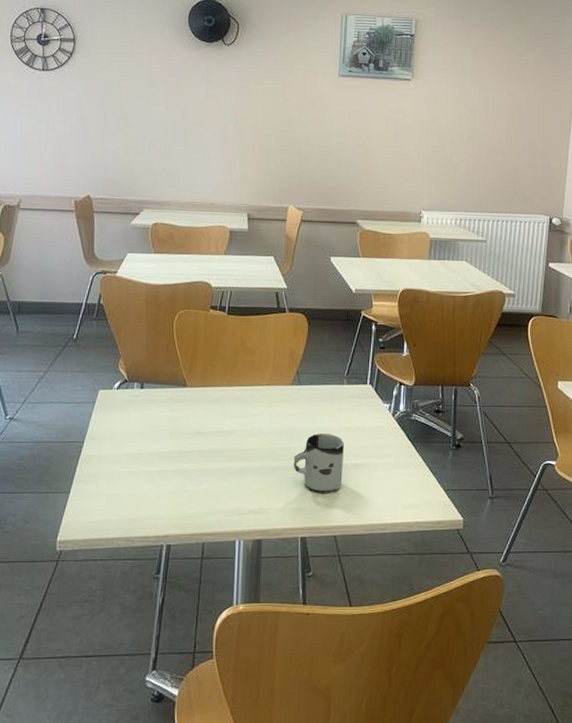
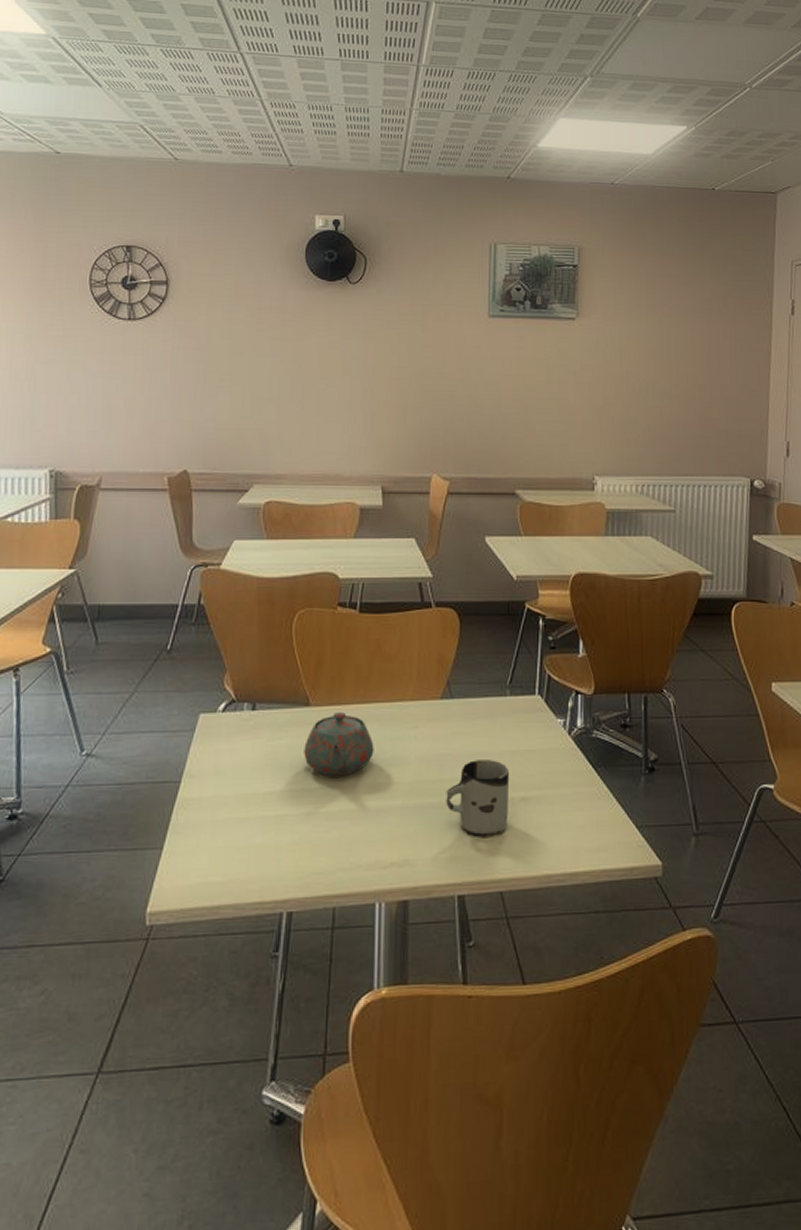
teapot: none [181,392,237,443] -> present [304,711,374,777]

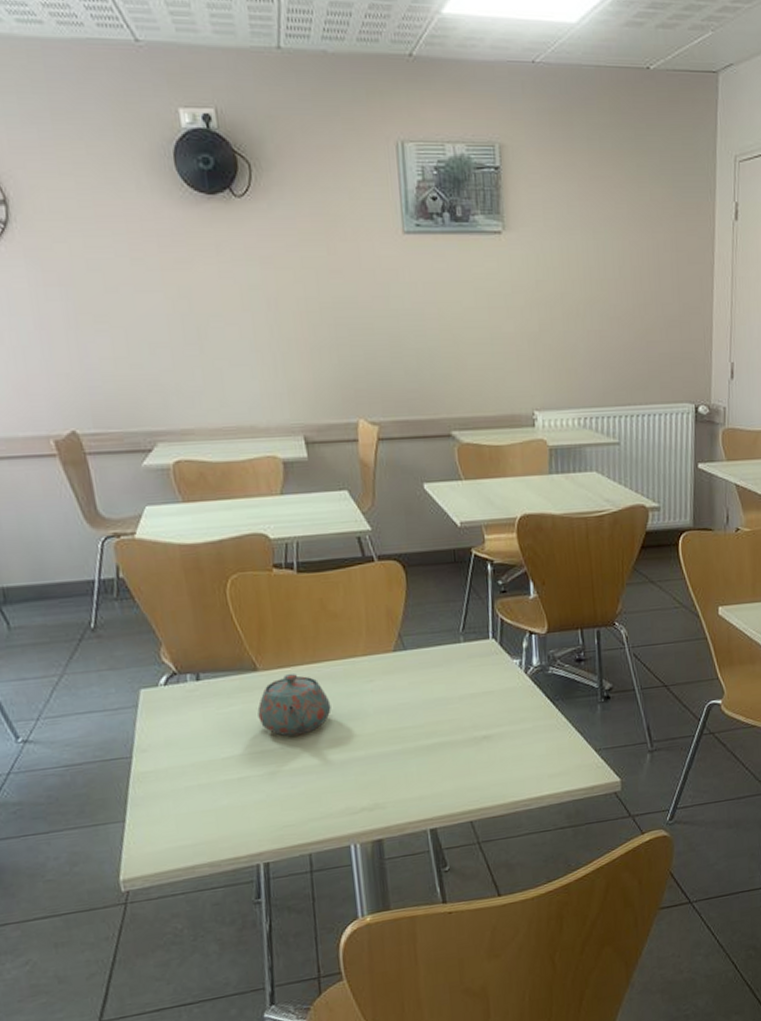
cup: present [446,760,509,837] -> none [408,704,473,775]

